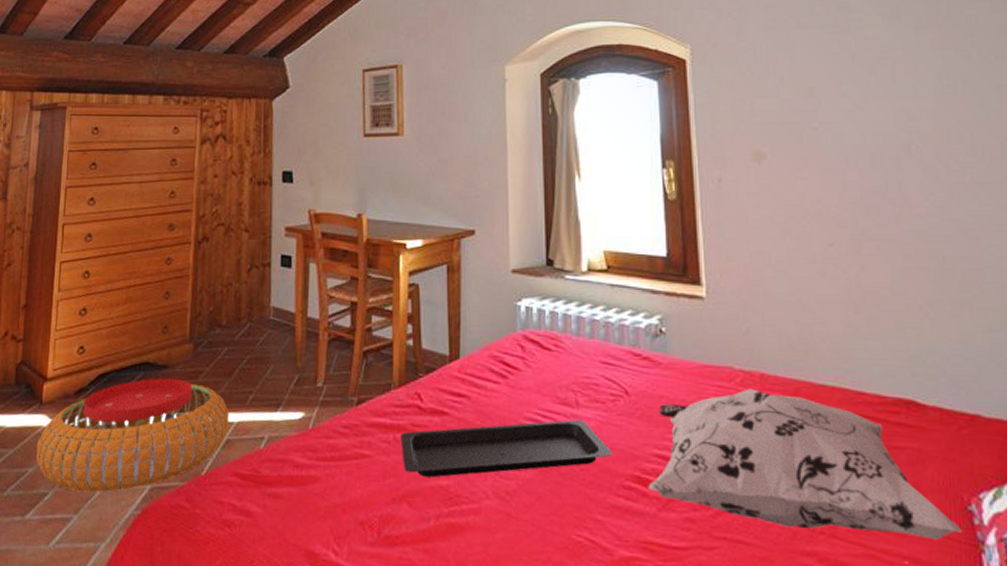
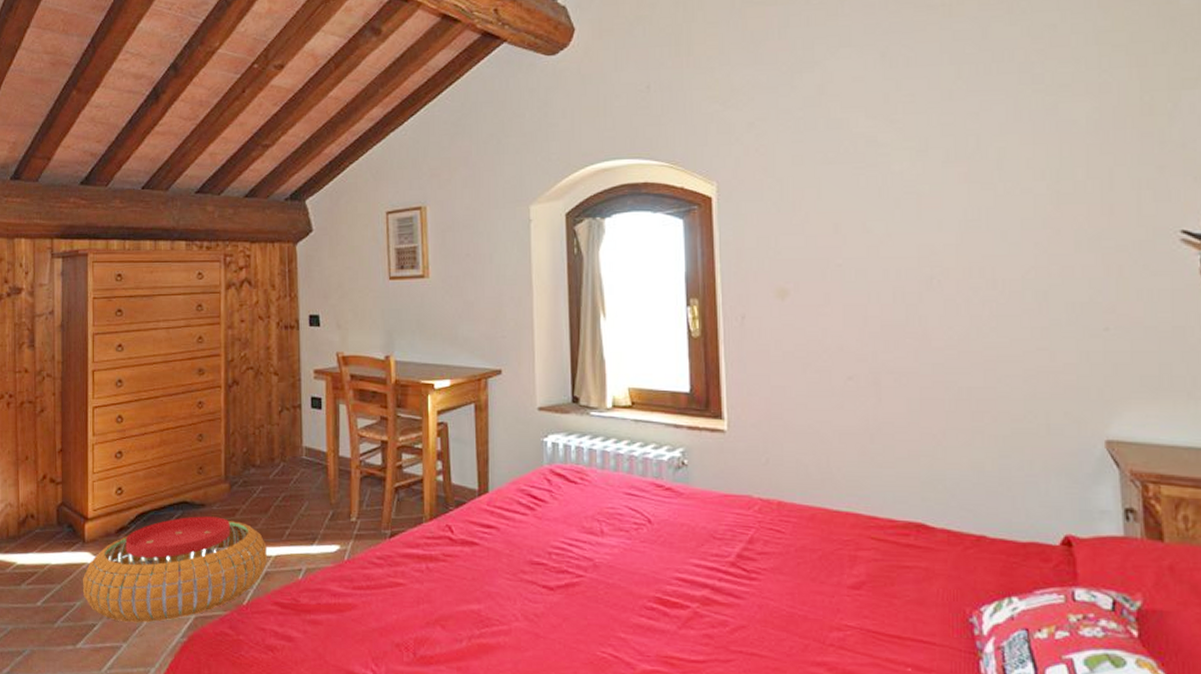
serving tray: present [400,419,614,478] -> none [433,546,637,603]
decorative pillow: present [648,388,961,541] -> none [669,515,962,650]

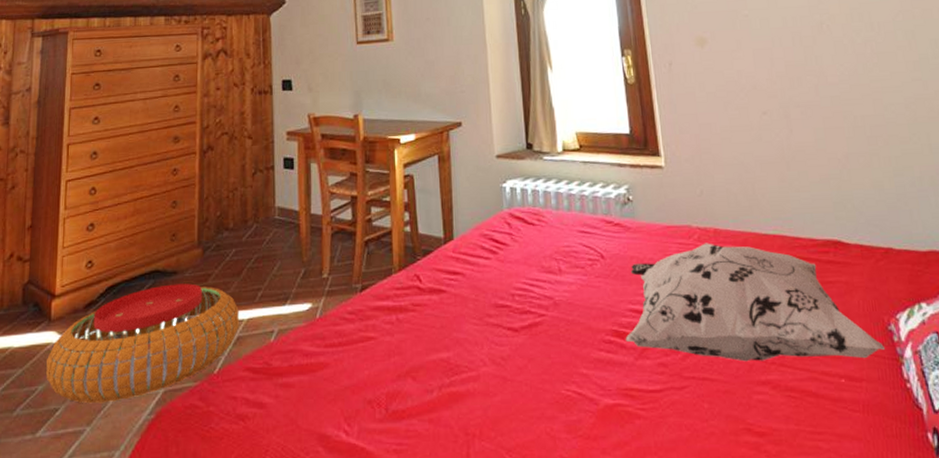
decorative pillow: none [669,515,962,650] -> present [625,243,885,362]

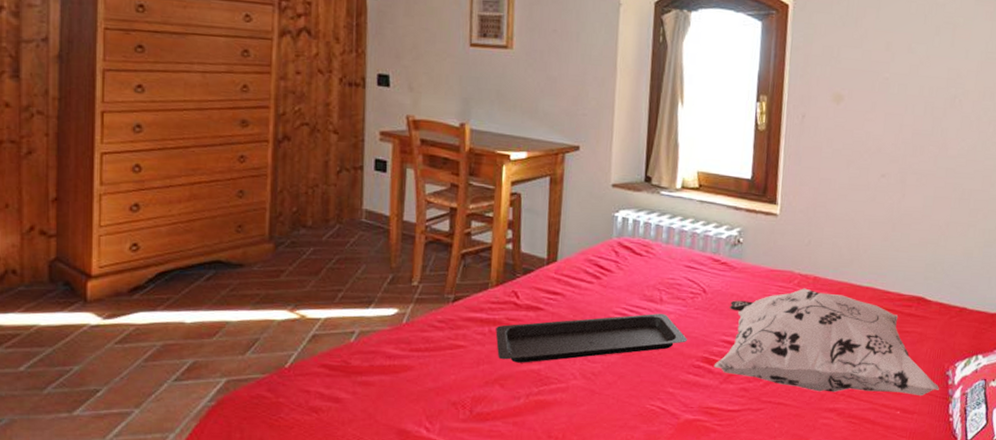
pouf: present [46,283,239,404] -> none [83,276,316,388]
serving tray: none [403,284,594,352] -> present [495,313,688,363]

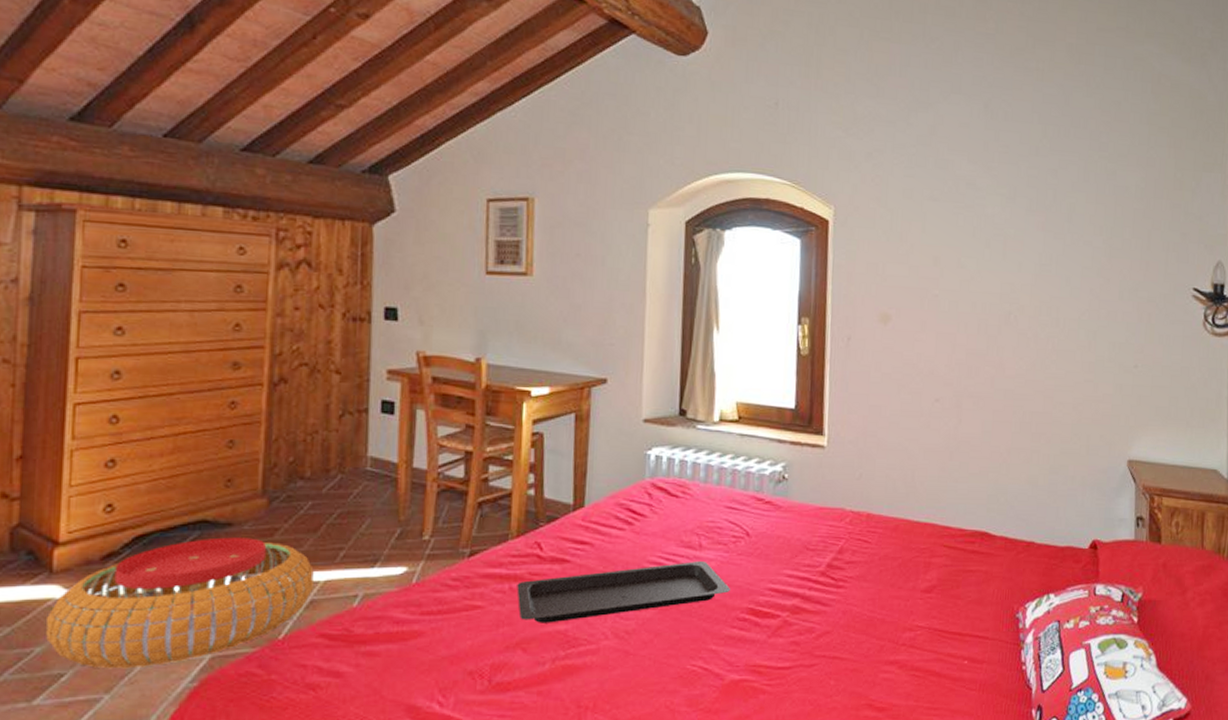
pouf: none [83,276,316,388] -> present [46,537,314,669]
decorative pillow: present [713,288,939,397] -> none [760,526,1009,643]

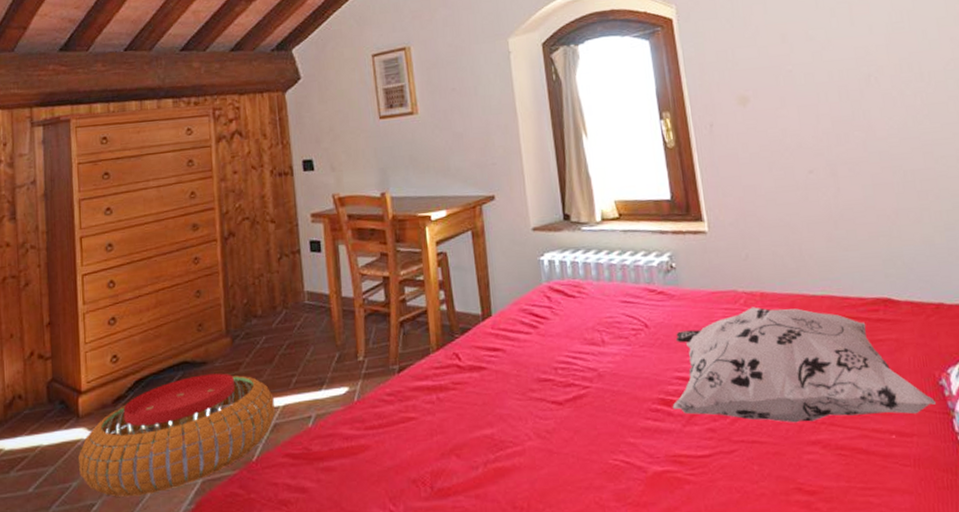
serving tray: present [517,560,731,623] -> none [443,356,640,429]
decorative pillow: none [760,526,1009,643] -> present [672,307,936,423]

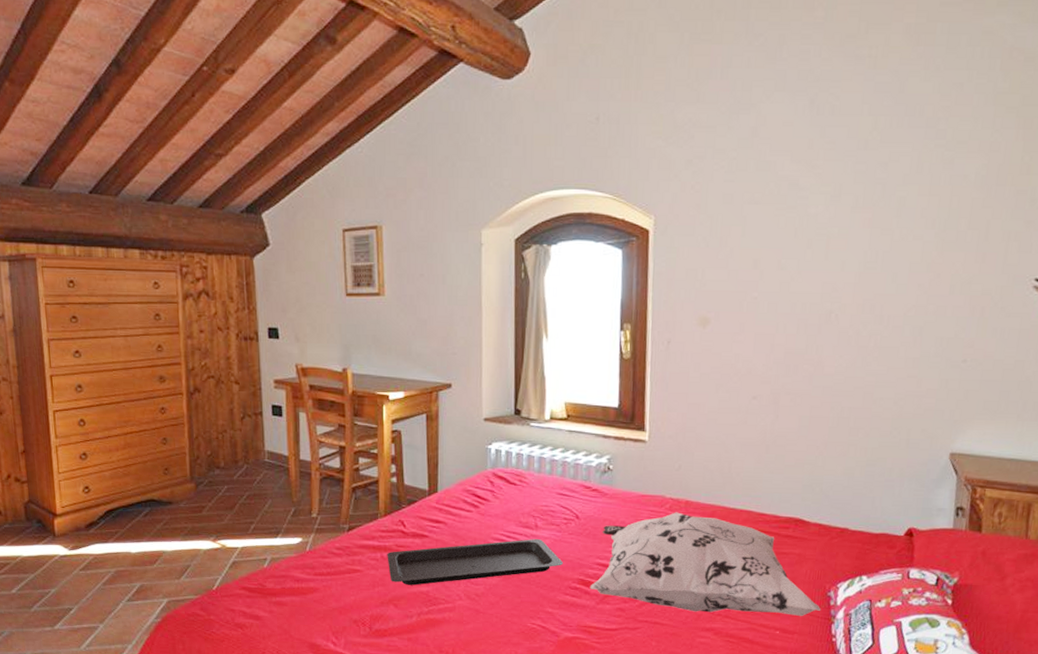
pouf: present [79,373,275,498] -> none [56,512,234,607]
serving tray: none [443,356,640,429] -> present [387,538,564,585]

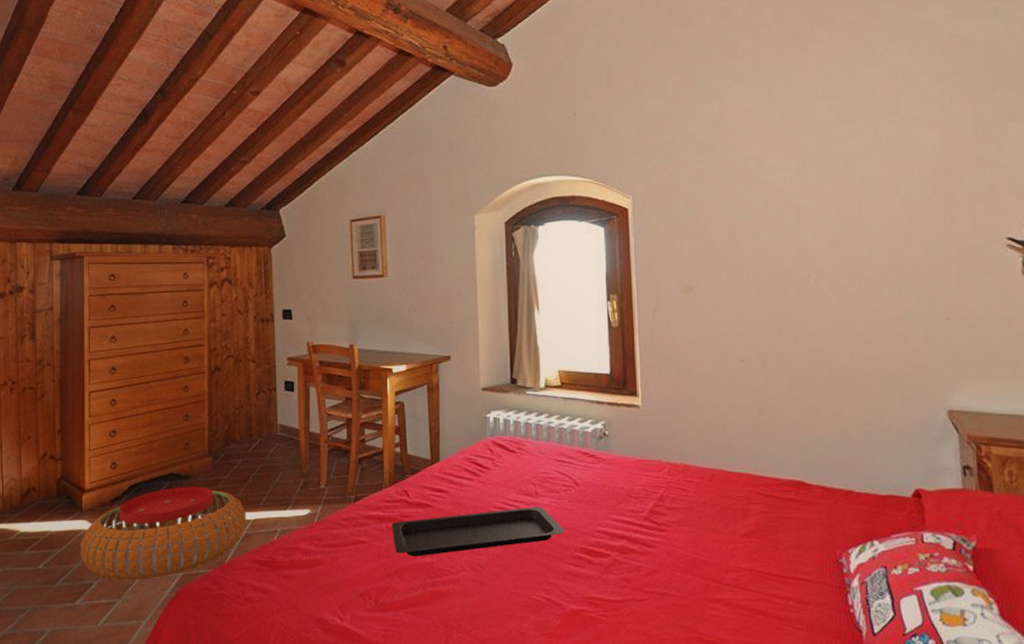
pouf: none [56,512,234,607] -> present [81,486,246,582]
decorative pillow: present [589,512,820,617] -> none [593,477,833,586]

